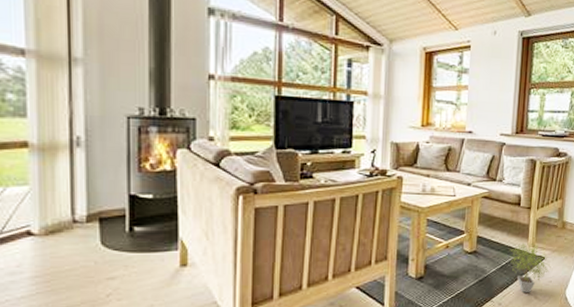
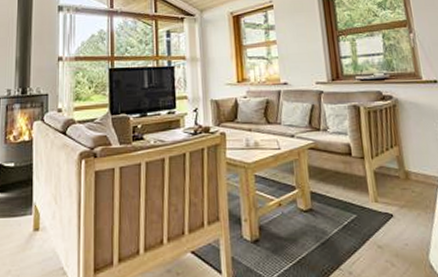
potted plant: present [510,242,551,293] -> none [350,197,403,260]

